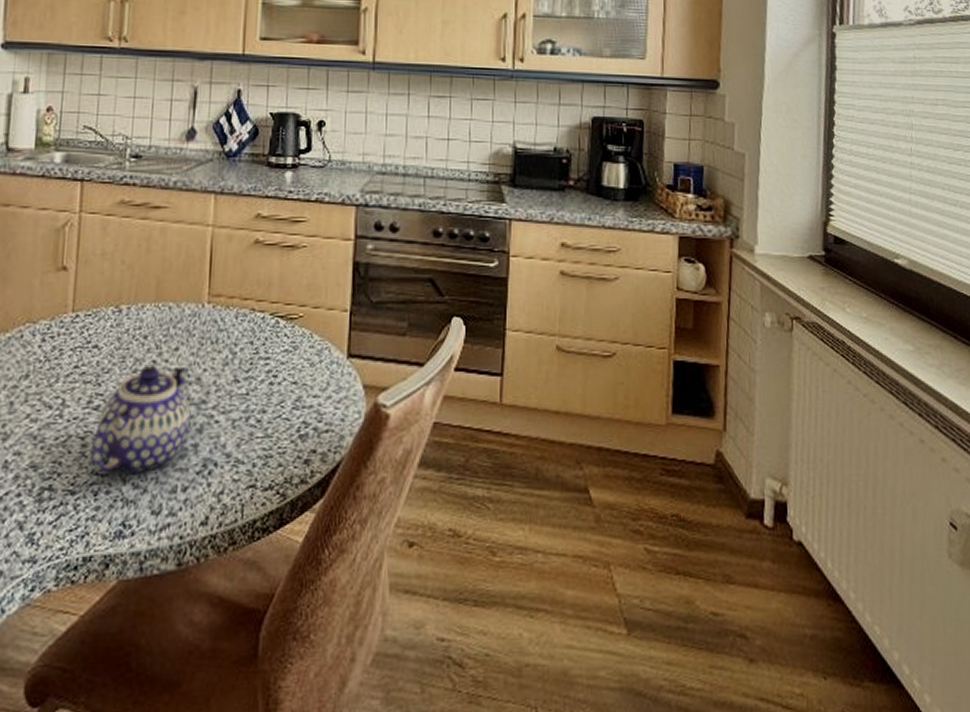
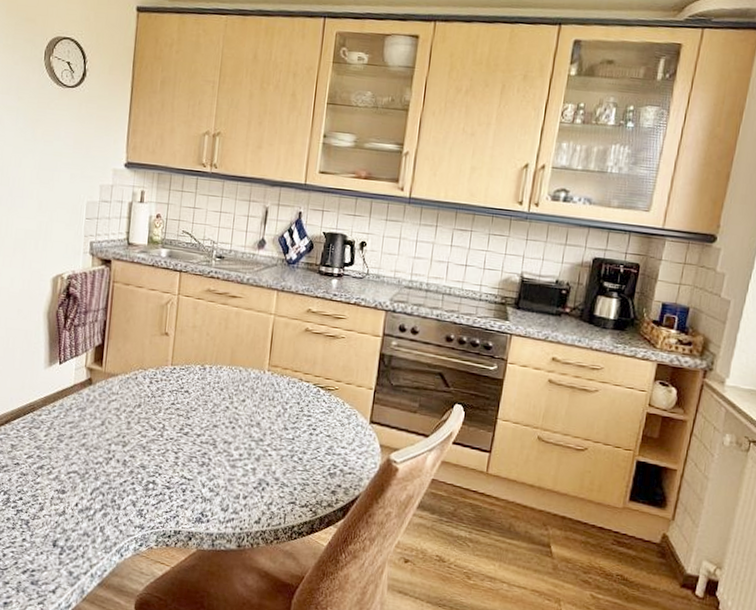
teapot: present [91,366,191,474] -> none [181,410,252,482]

